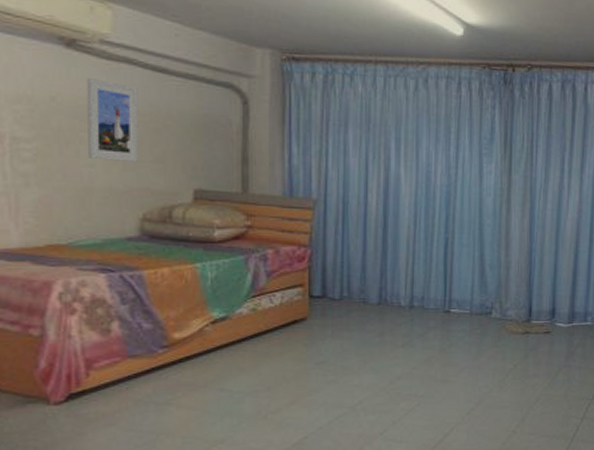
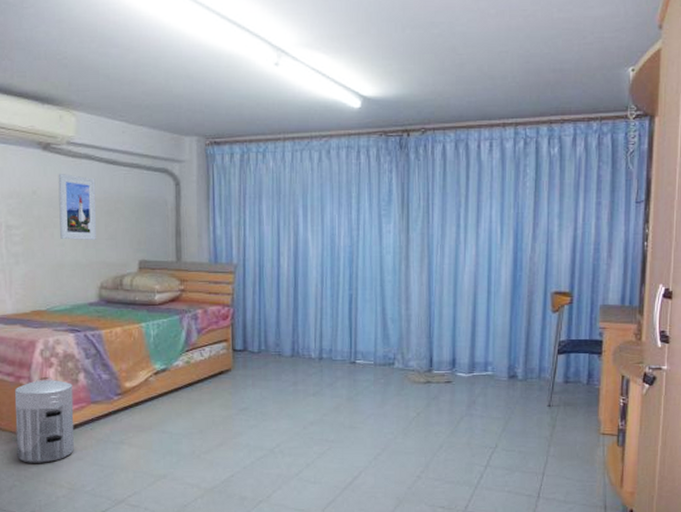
waste bin: none [20,327,104,432] -> present [14,377,74,463]

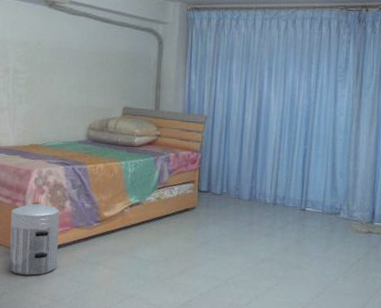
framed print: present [58,174,97,240] -> none [58,28,91,87]

